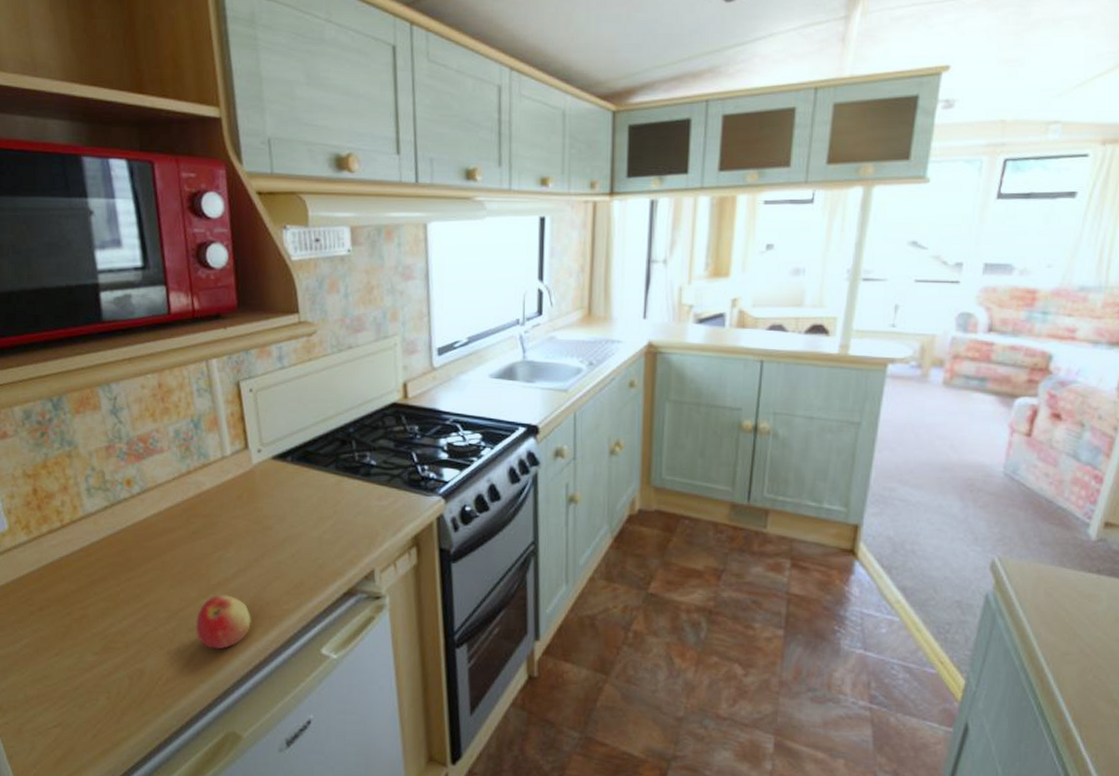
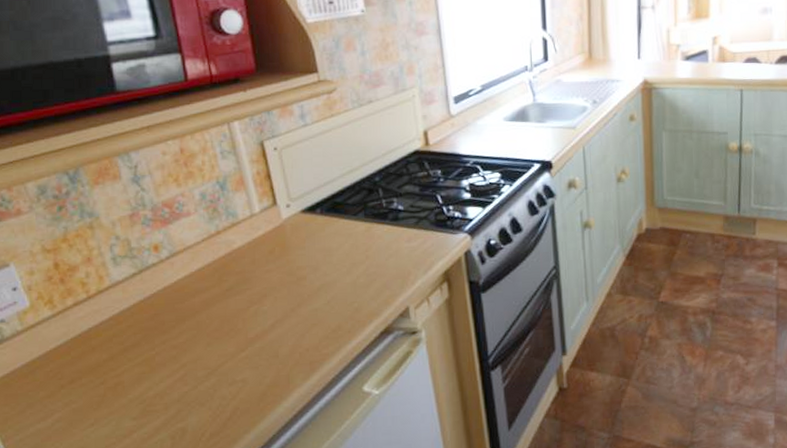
apple: present [196,594,251,650] -> none [236,346,292,400]

